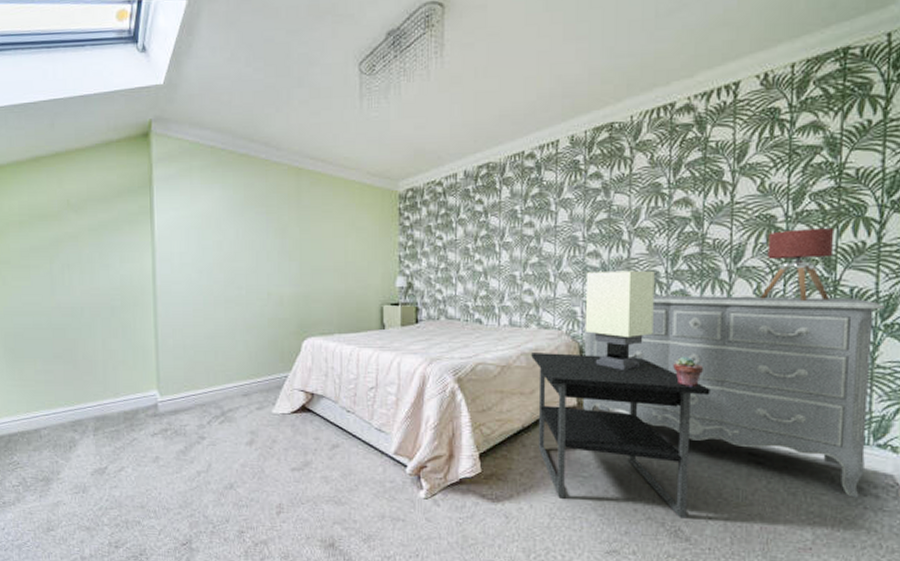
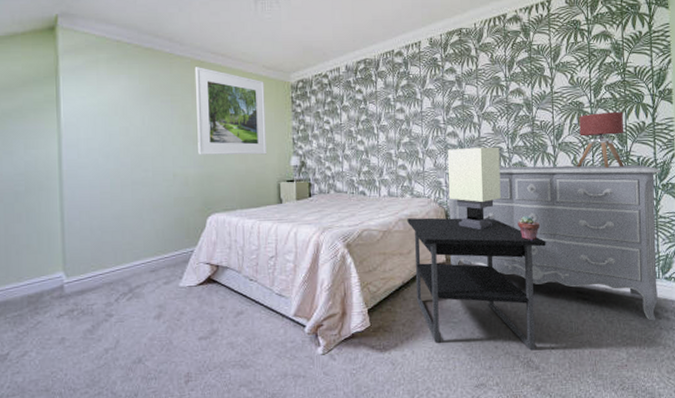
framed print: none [292,174,369,274] -> present [194,67,266,155]

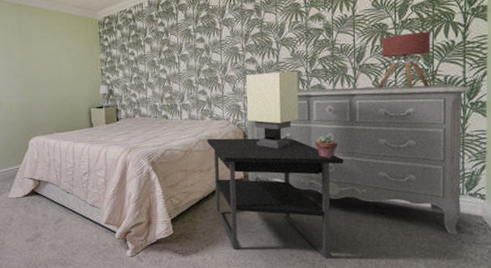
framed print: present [194,67,266,155] -> none [14,9,78,87]

